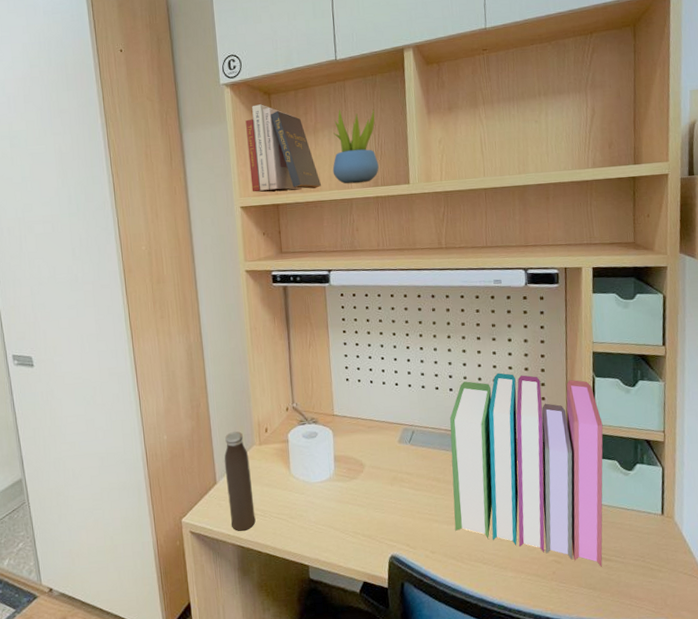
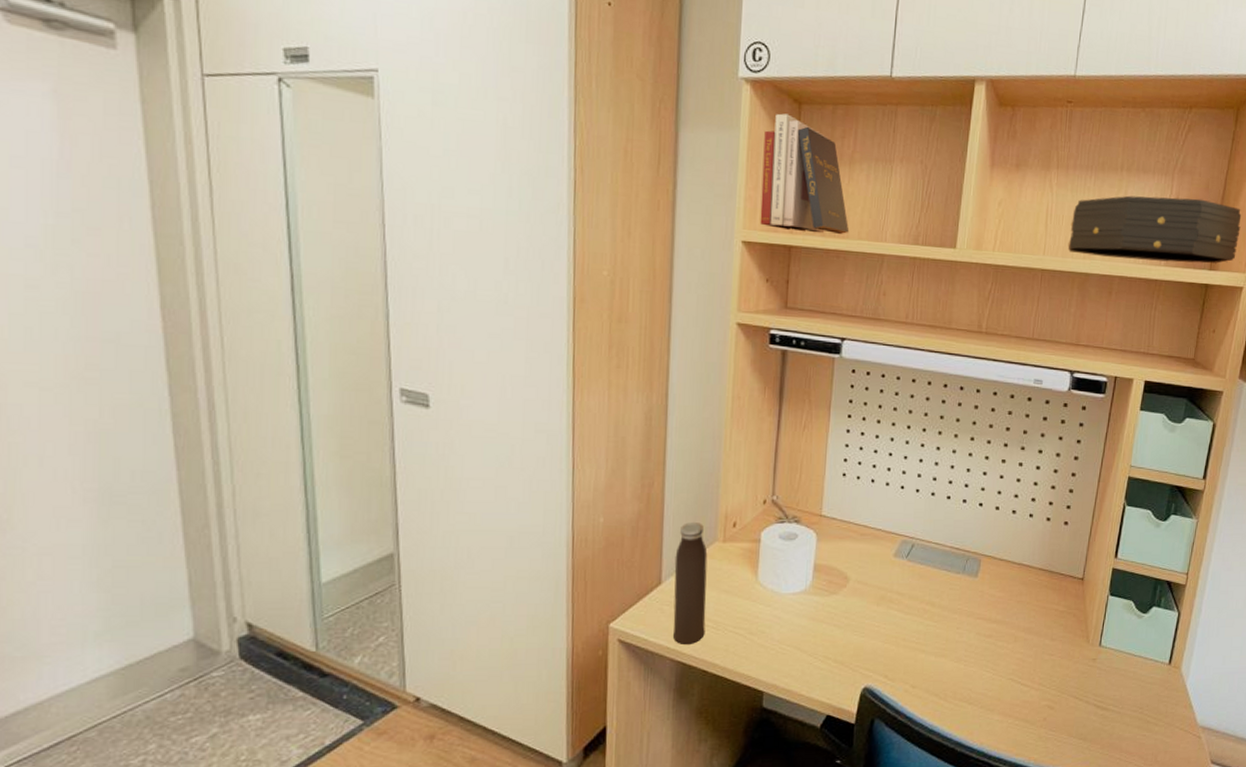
succulent plant: present [332,109,379,184] -> none [865,140,929,238]
books: present [450,372,603,567] -> none [943,488,1125,716]
decorative box: none [503,106,657,171] -> present [1067,195,1242,264]

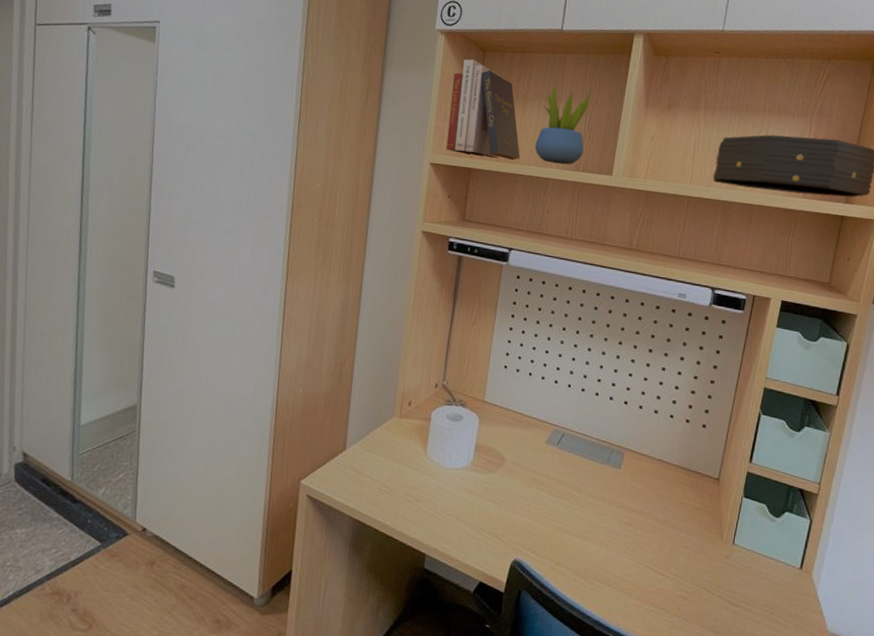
water bottle: present [673,522,708,644] -> none [353,398,386,505]
succulent plant: none [865,140,929,238] -> present [534,82,592,165]

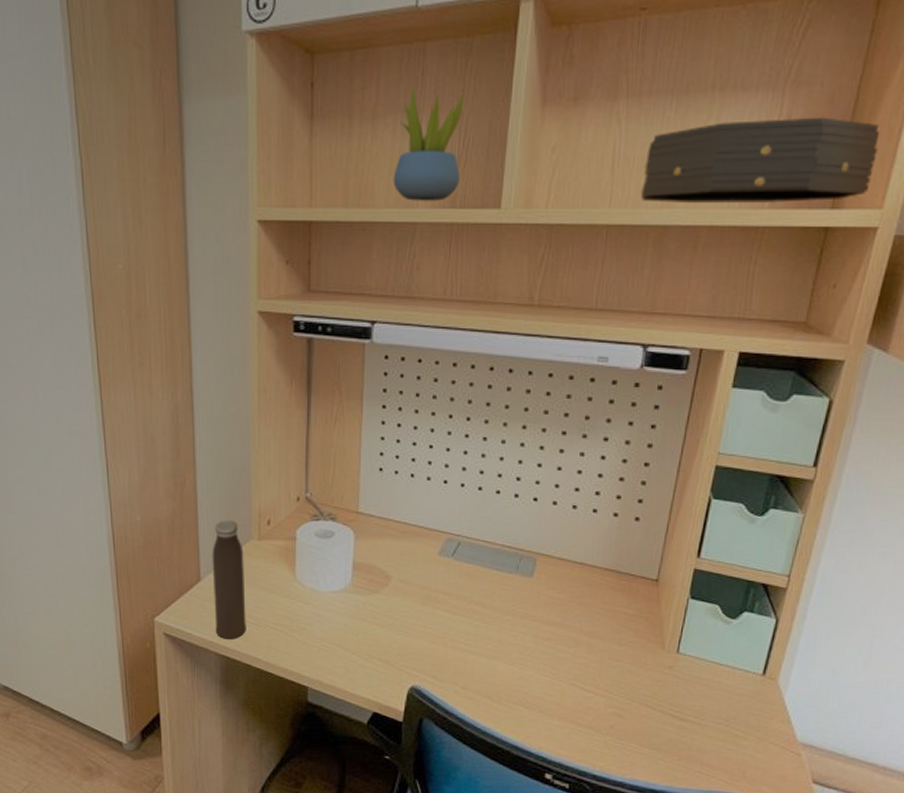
water bottle: none [353,398,386,505] -> present [212,520,246,639]
books: present [446,59,521,161] -> none [275,68,375,204]

